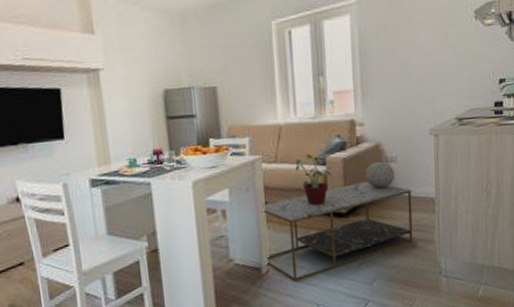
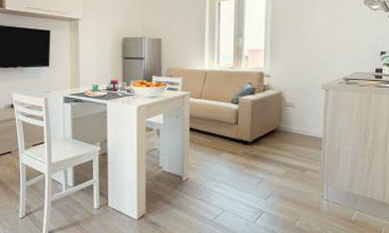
coffee table: present [261,181,413,282] -> none [185,119,304,190]
potted plant: present [295,154,332,206] -> none [215,94,242,134]
decorative sphere: present [365,161,395,188] -> none [268,105,292,126]

